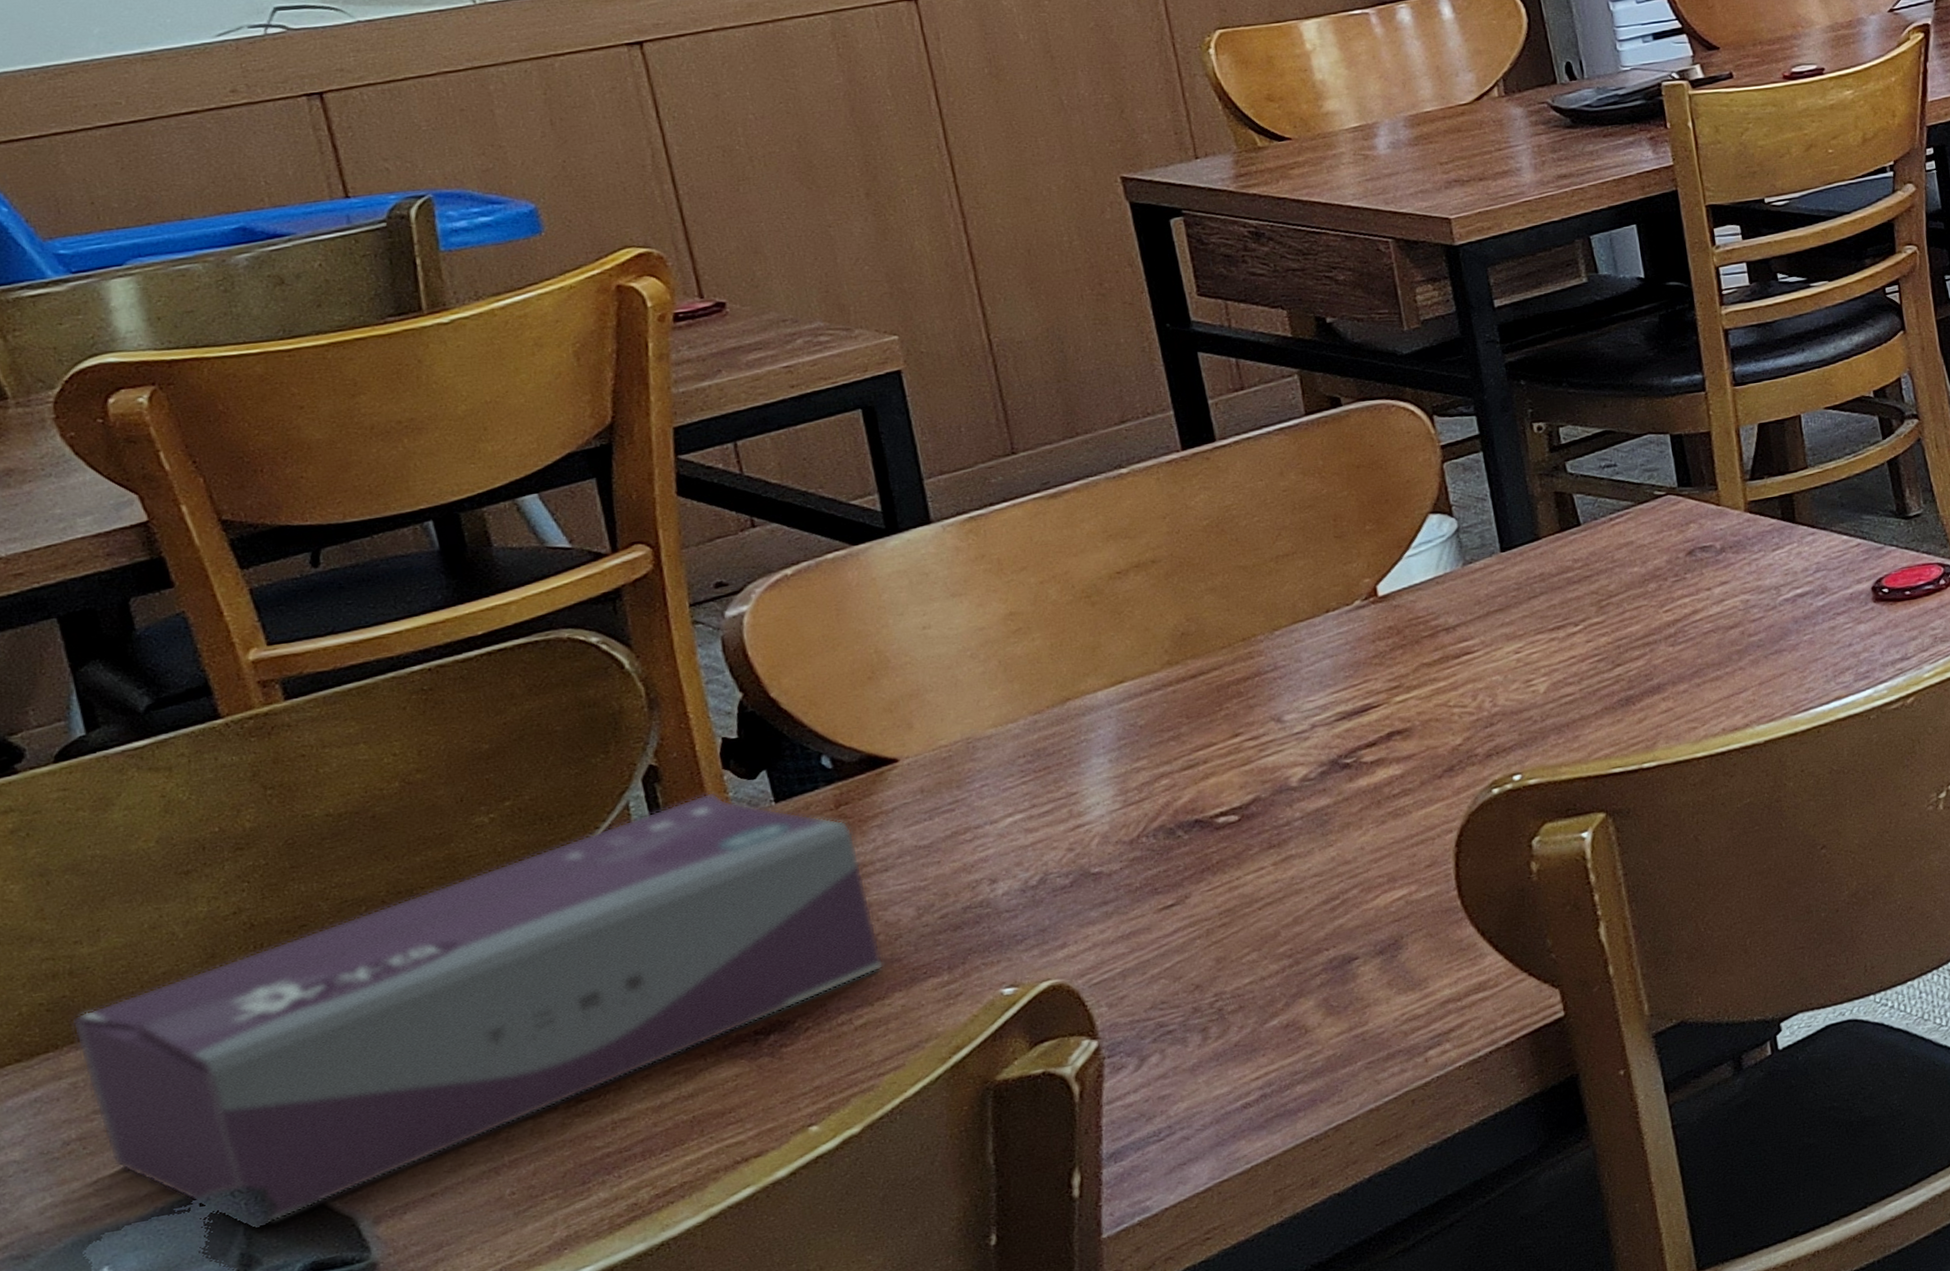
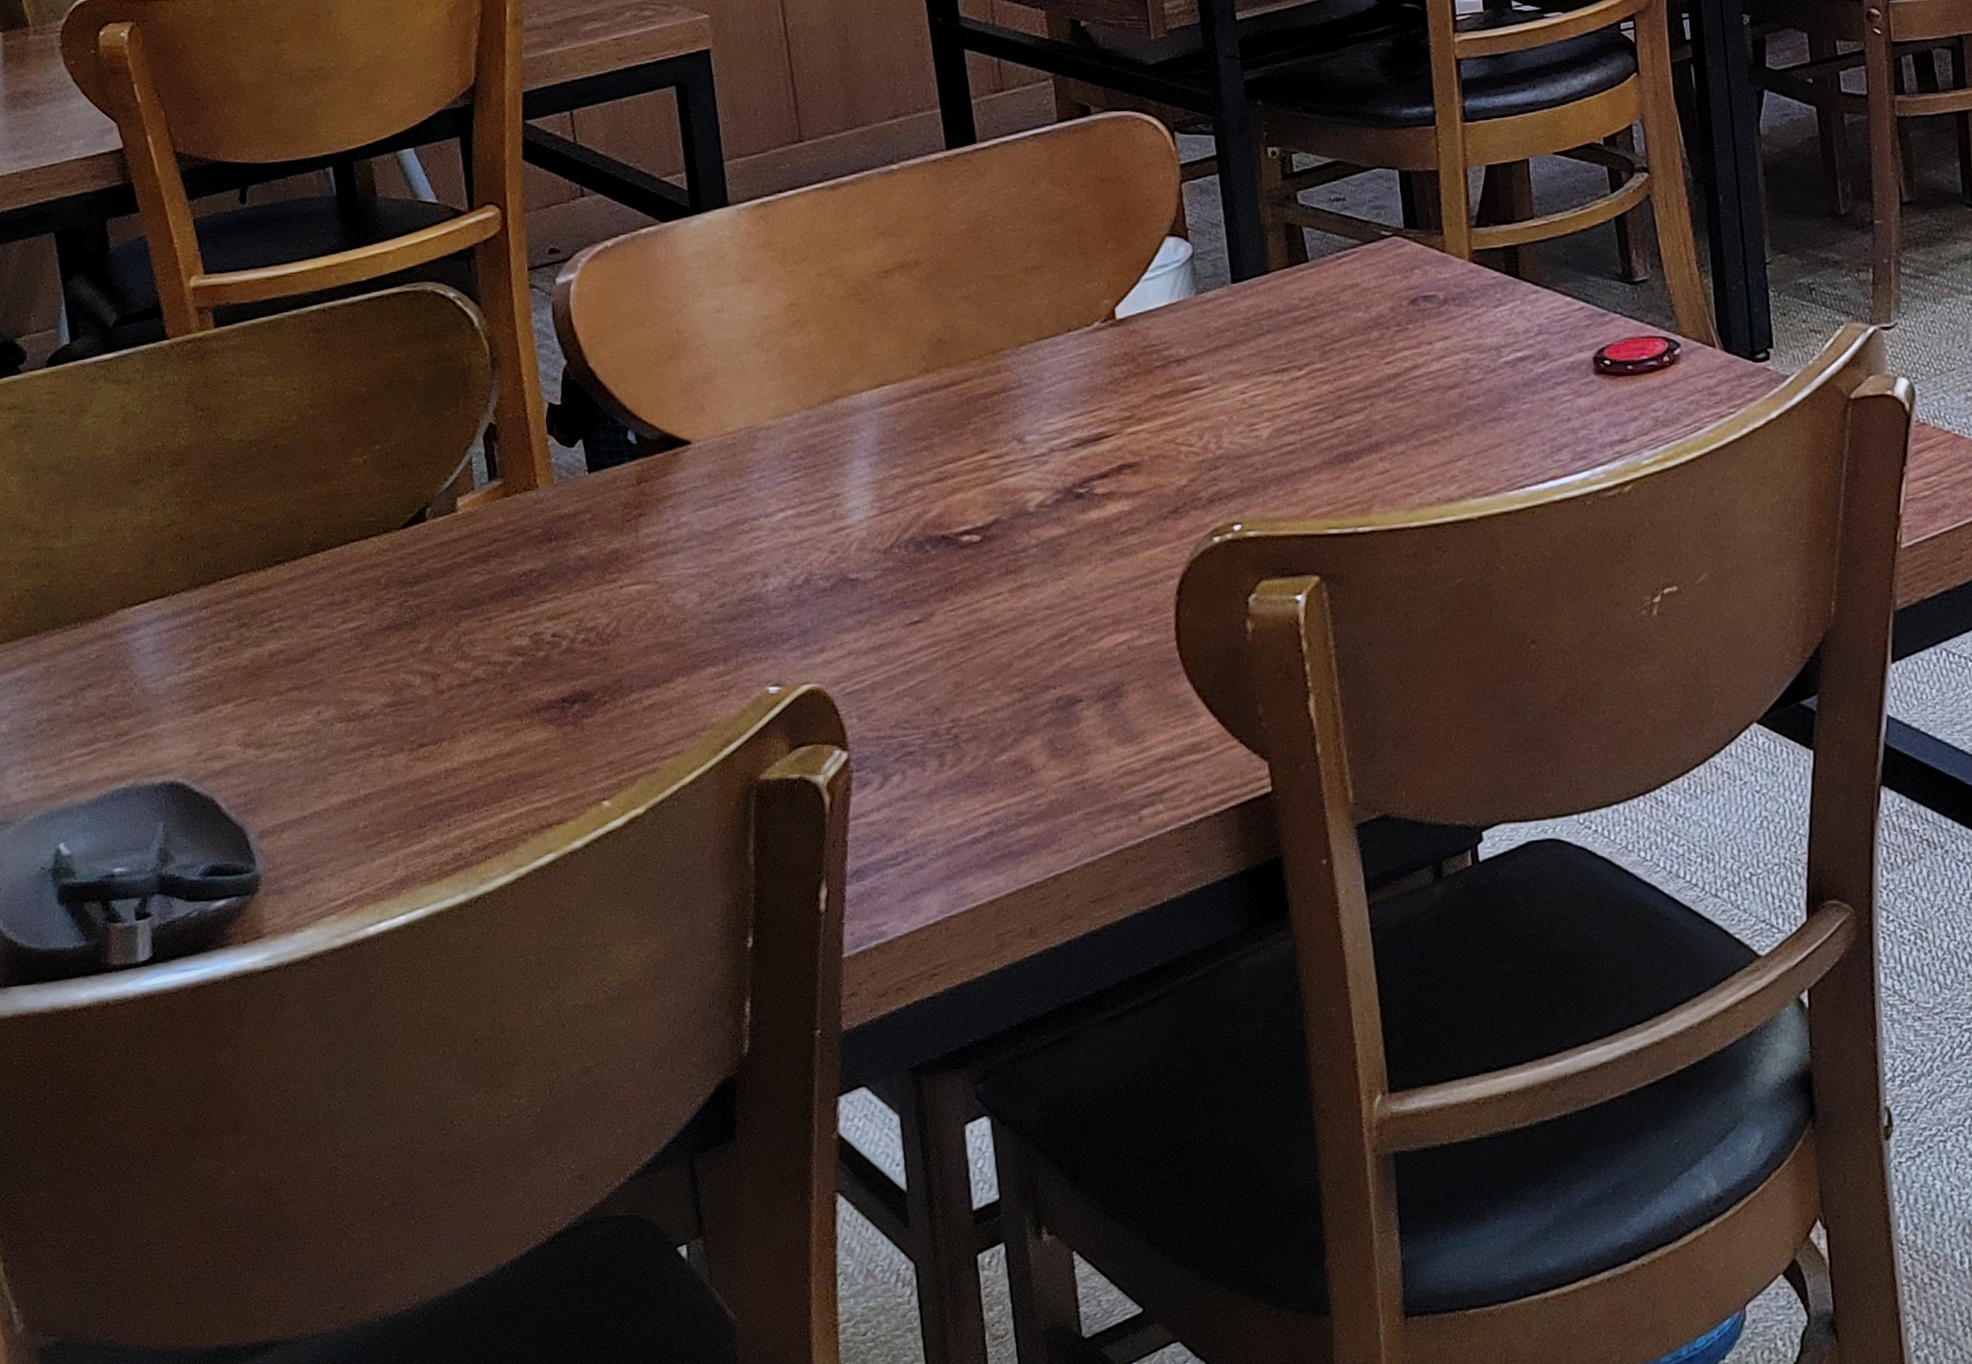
tissue box: present [71,792,884,1222] -> none [48,456,671,822]

